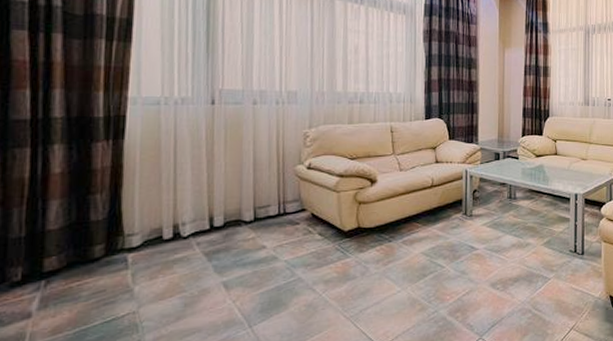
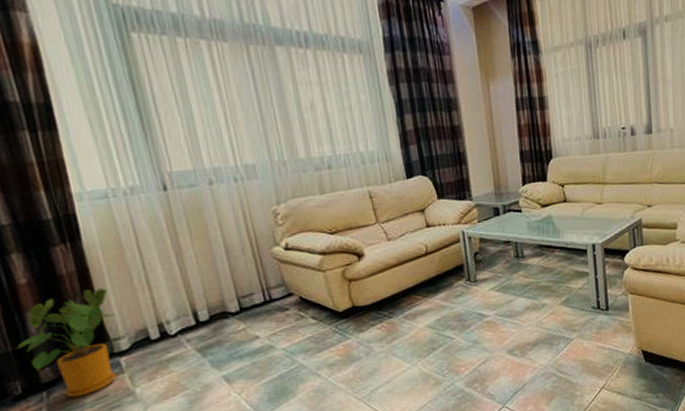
house plant: none [31,185,136,290] -> present [17,288,116,398]

